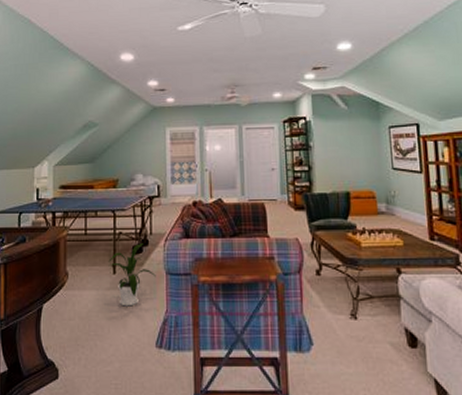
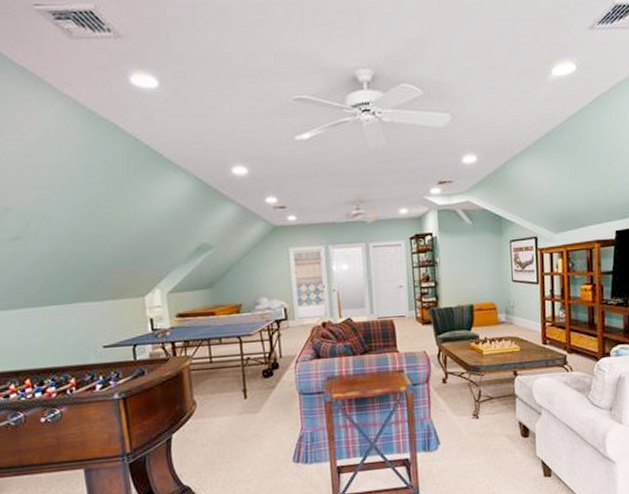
house plant: present [108,243,156,306] -> none [238,367,289,429]

